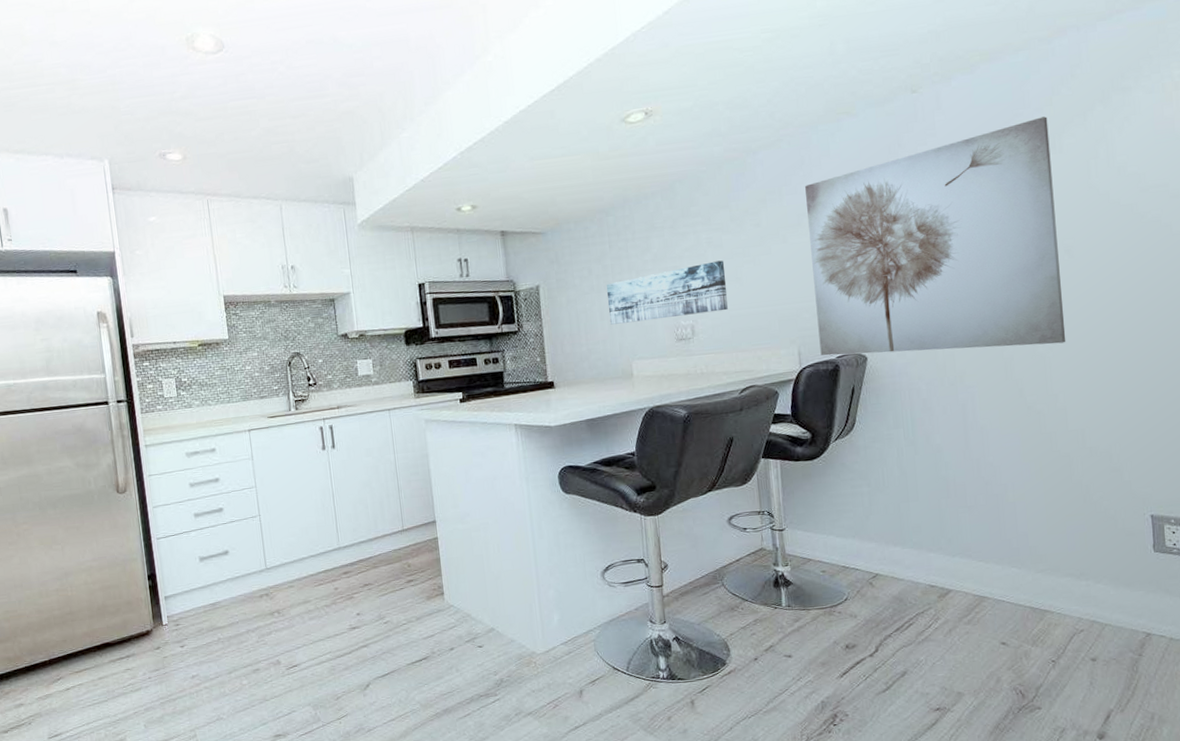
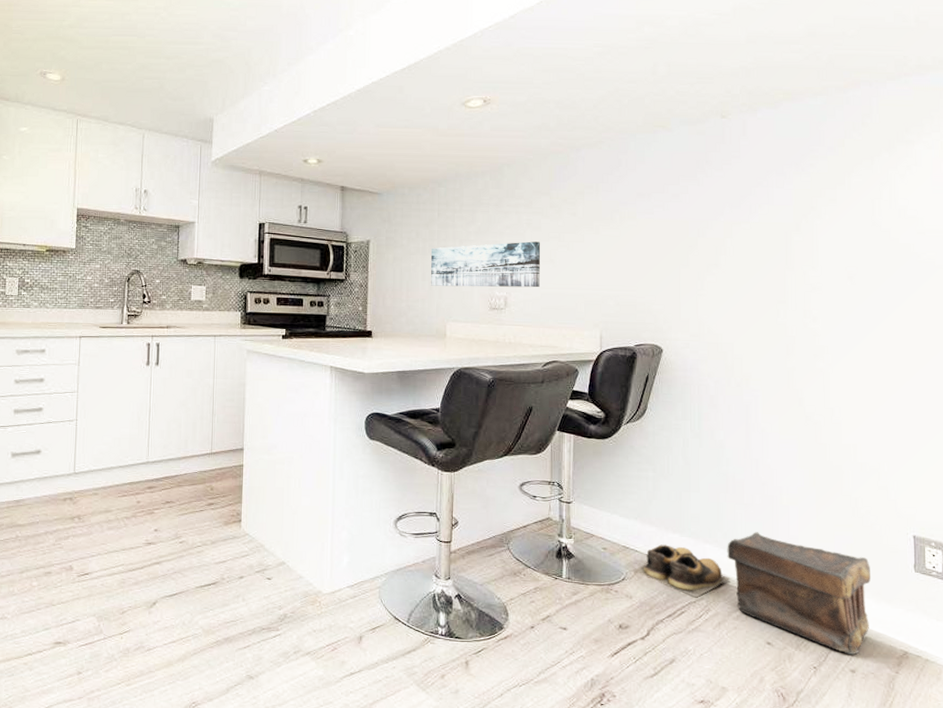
wall art: present [805,116,1066,356] -> none [620,155,845,361]
shoes: none [854,559,959,608] -> present [632,544,731,598]
pouch: none [952,533,1109,644] -> present [727,532,871,655]

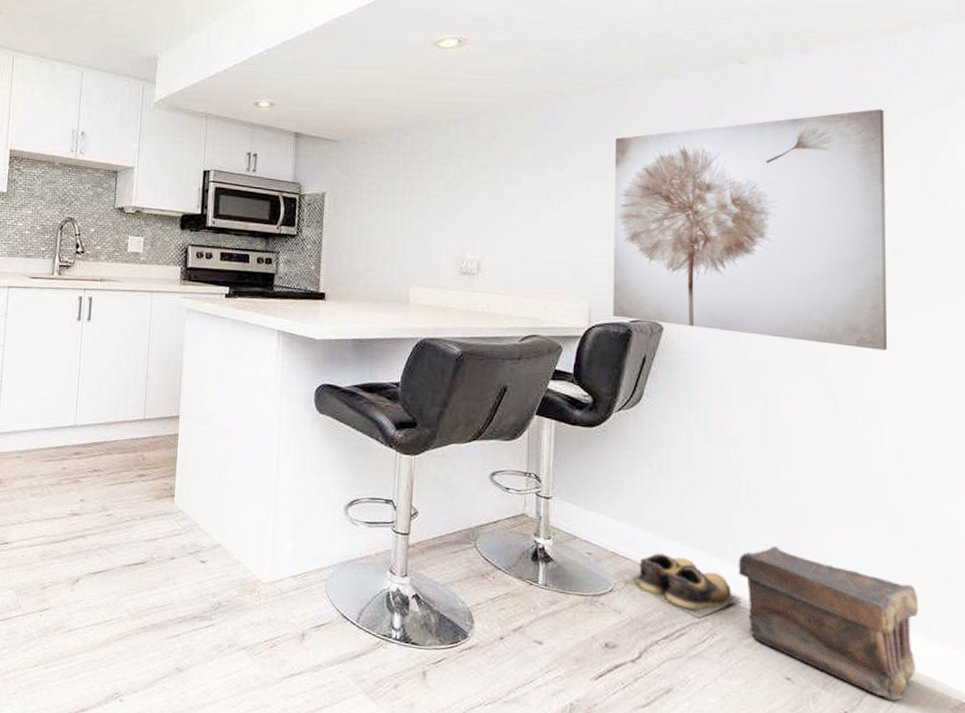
wall art: present [431,241,541,288] -> none [393,199,521,252]
wall art: none [620,155,845,361] -> present [613,109,888,351]

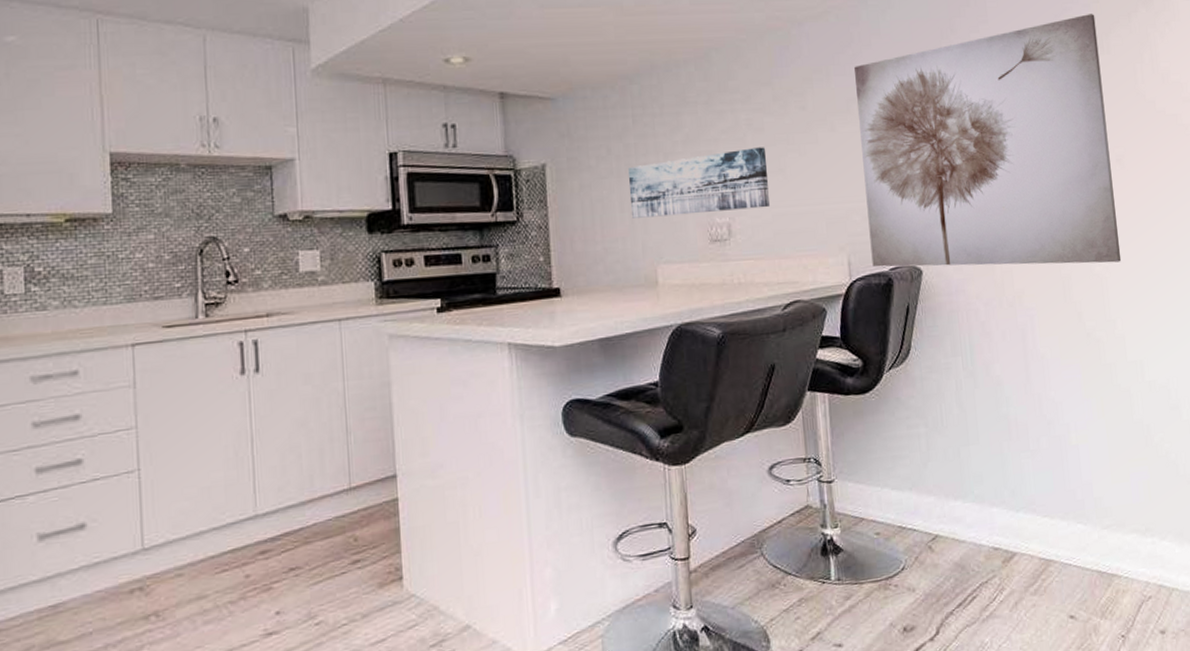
wall art: none [393,199,521,252] -> present [629,147,771,218]
shoes: present [621,553,742,619] -> none [912,516,1024,577]
pouch: present [738,546,918,701] -> none [1016,482,1175,613]

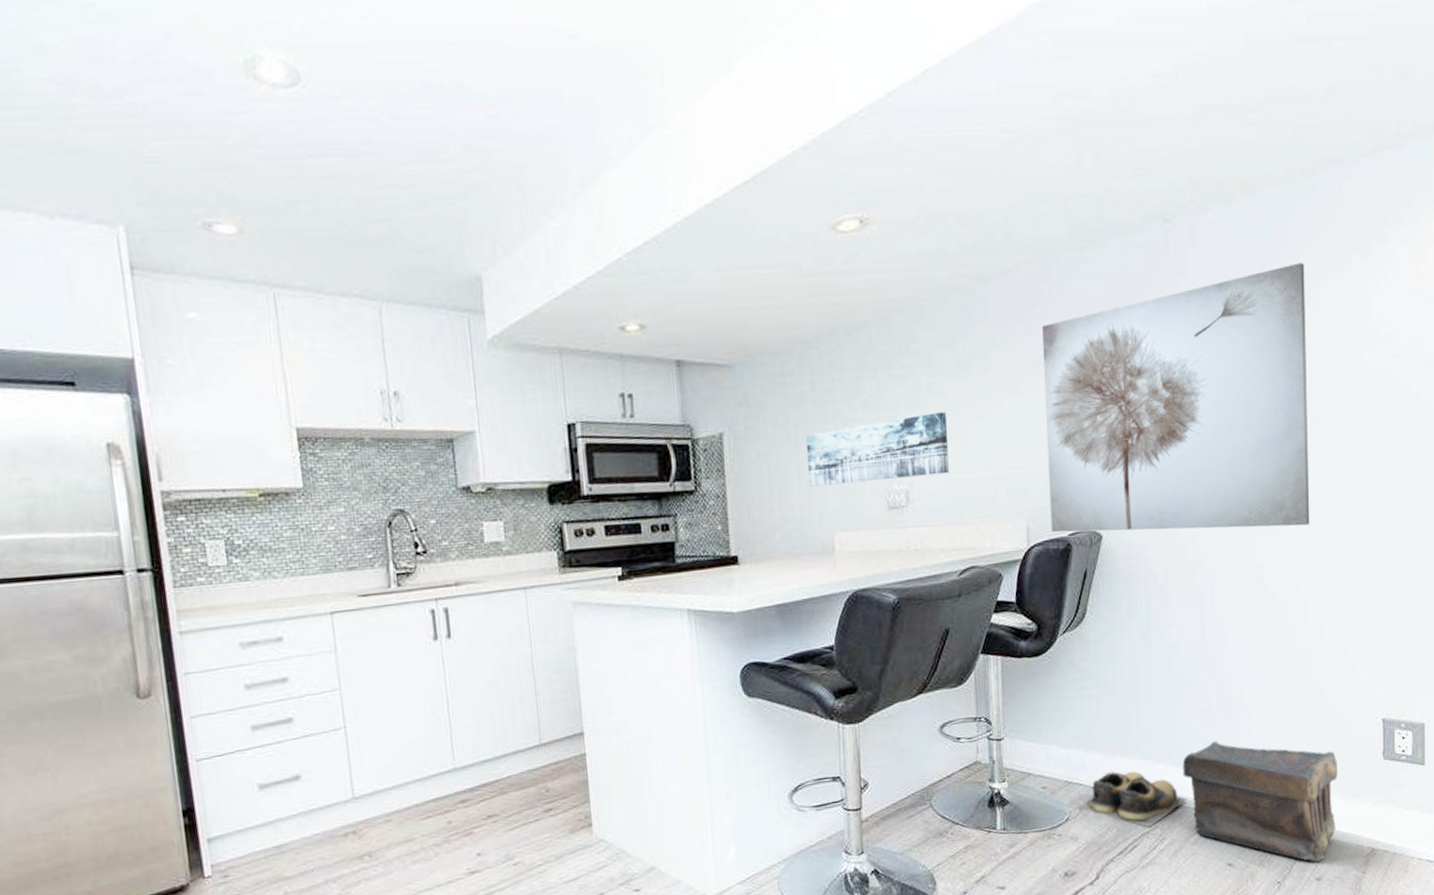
shoes: none [912,516,1024,577] -> present [1076,771,1187,828]
pouch: none [1016,482,1175,613] -> present [1182,741,1337,862]

